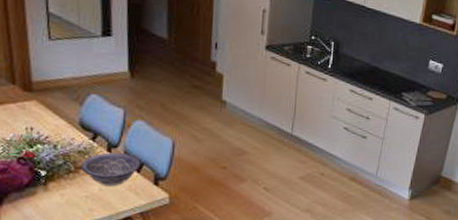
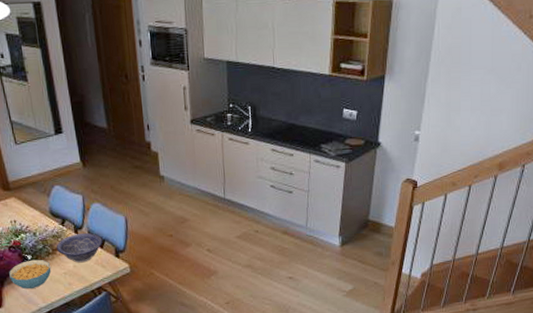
cereal bowl: none [12,176,70,212] -> present [9,259,52,289]

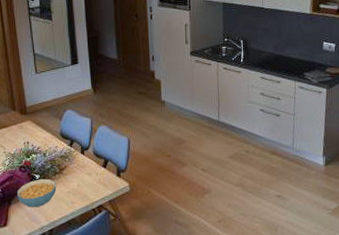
decorative bowl: present [56,233,103,263] -> none [63,154,106,182]

